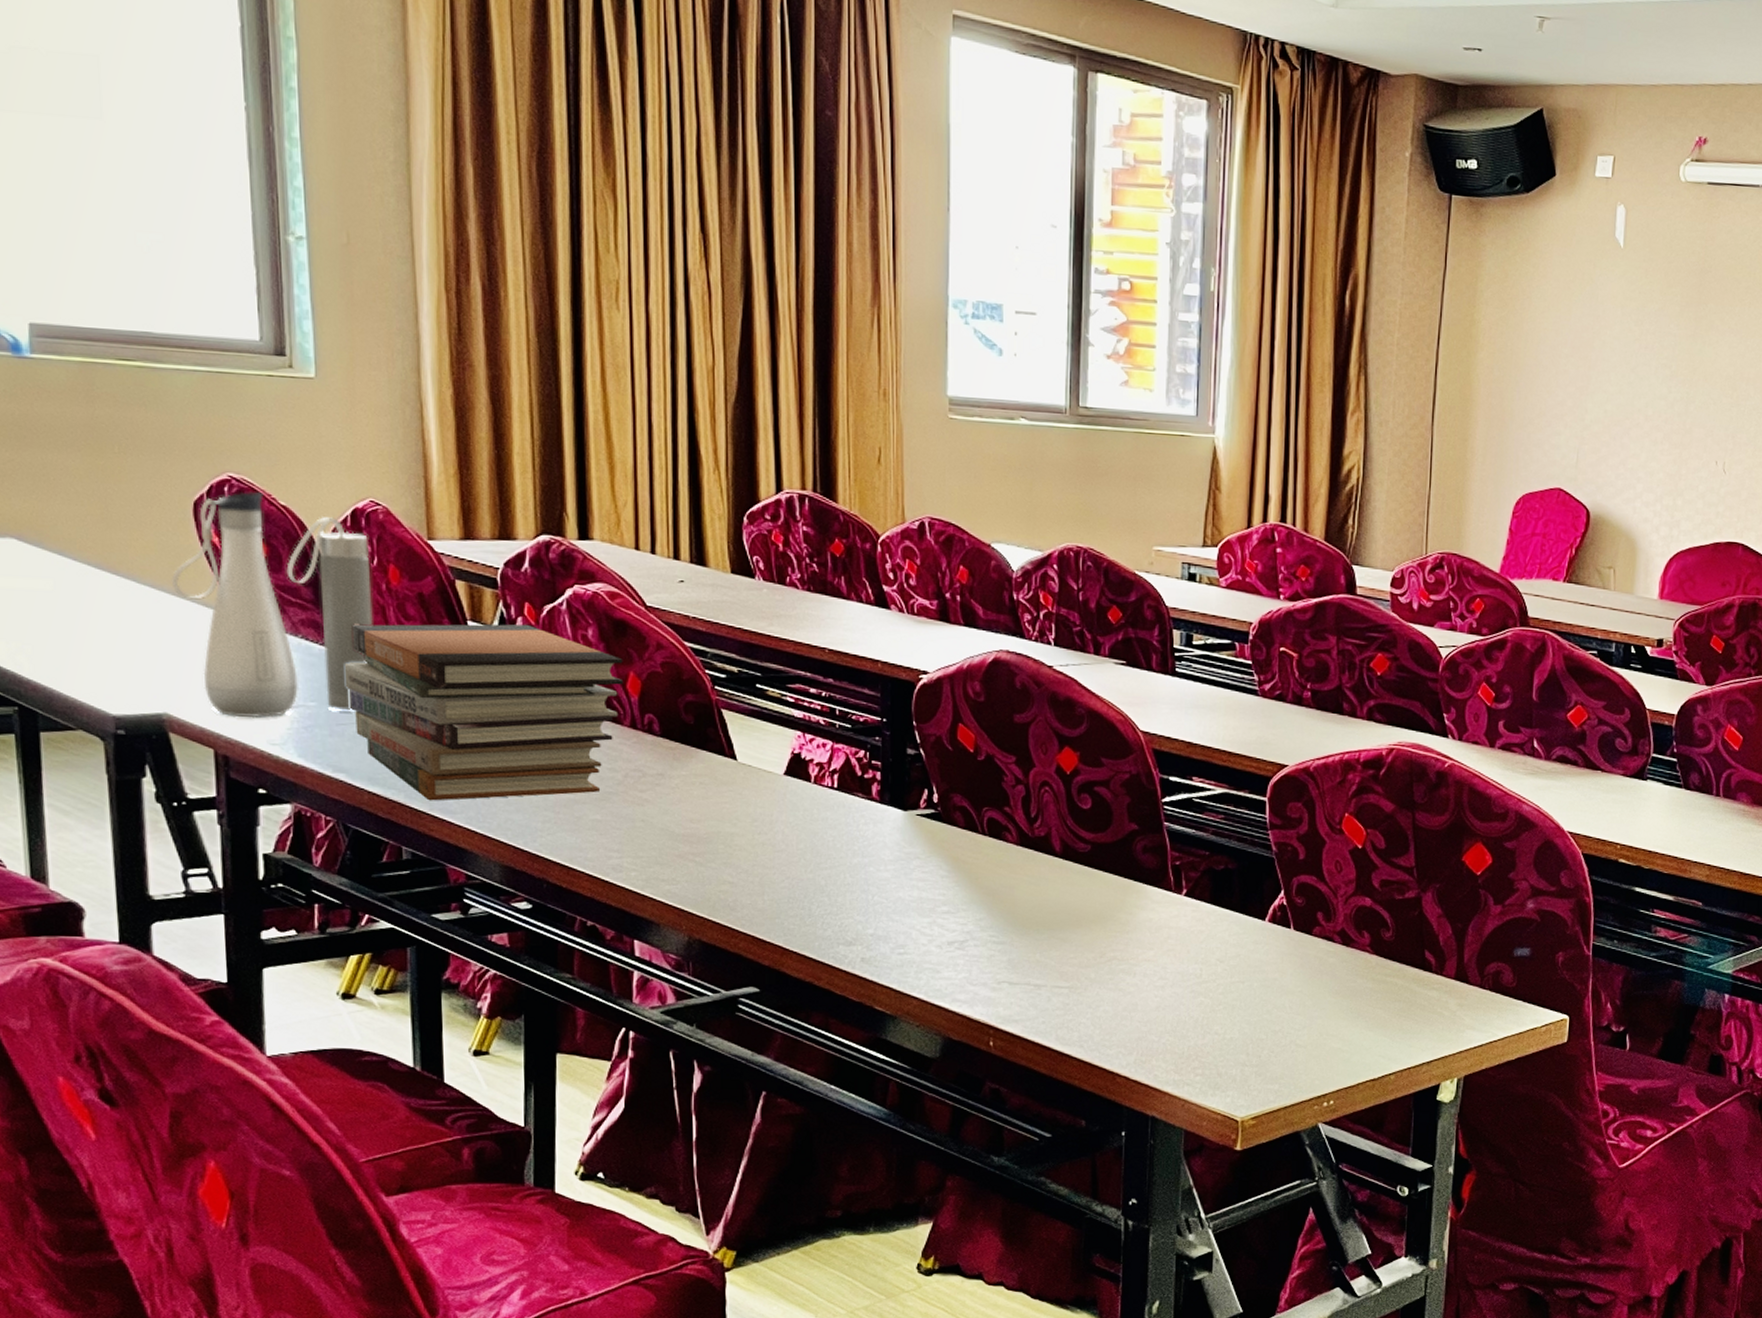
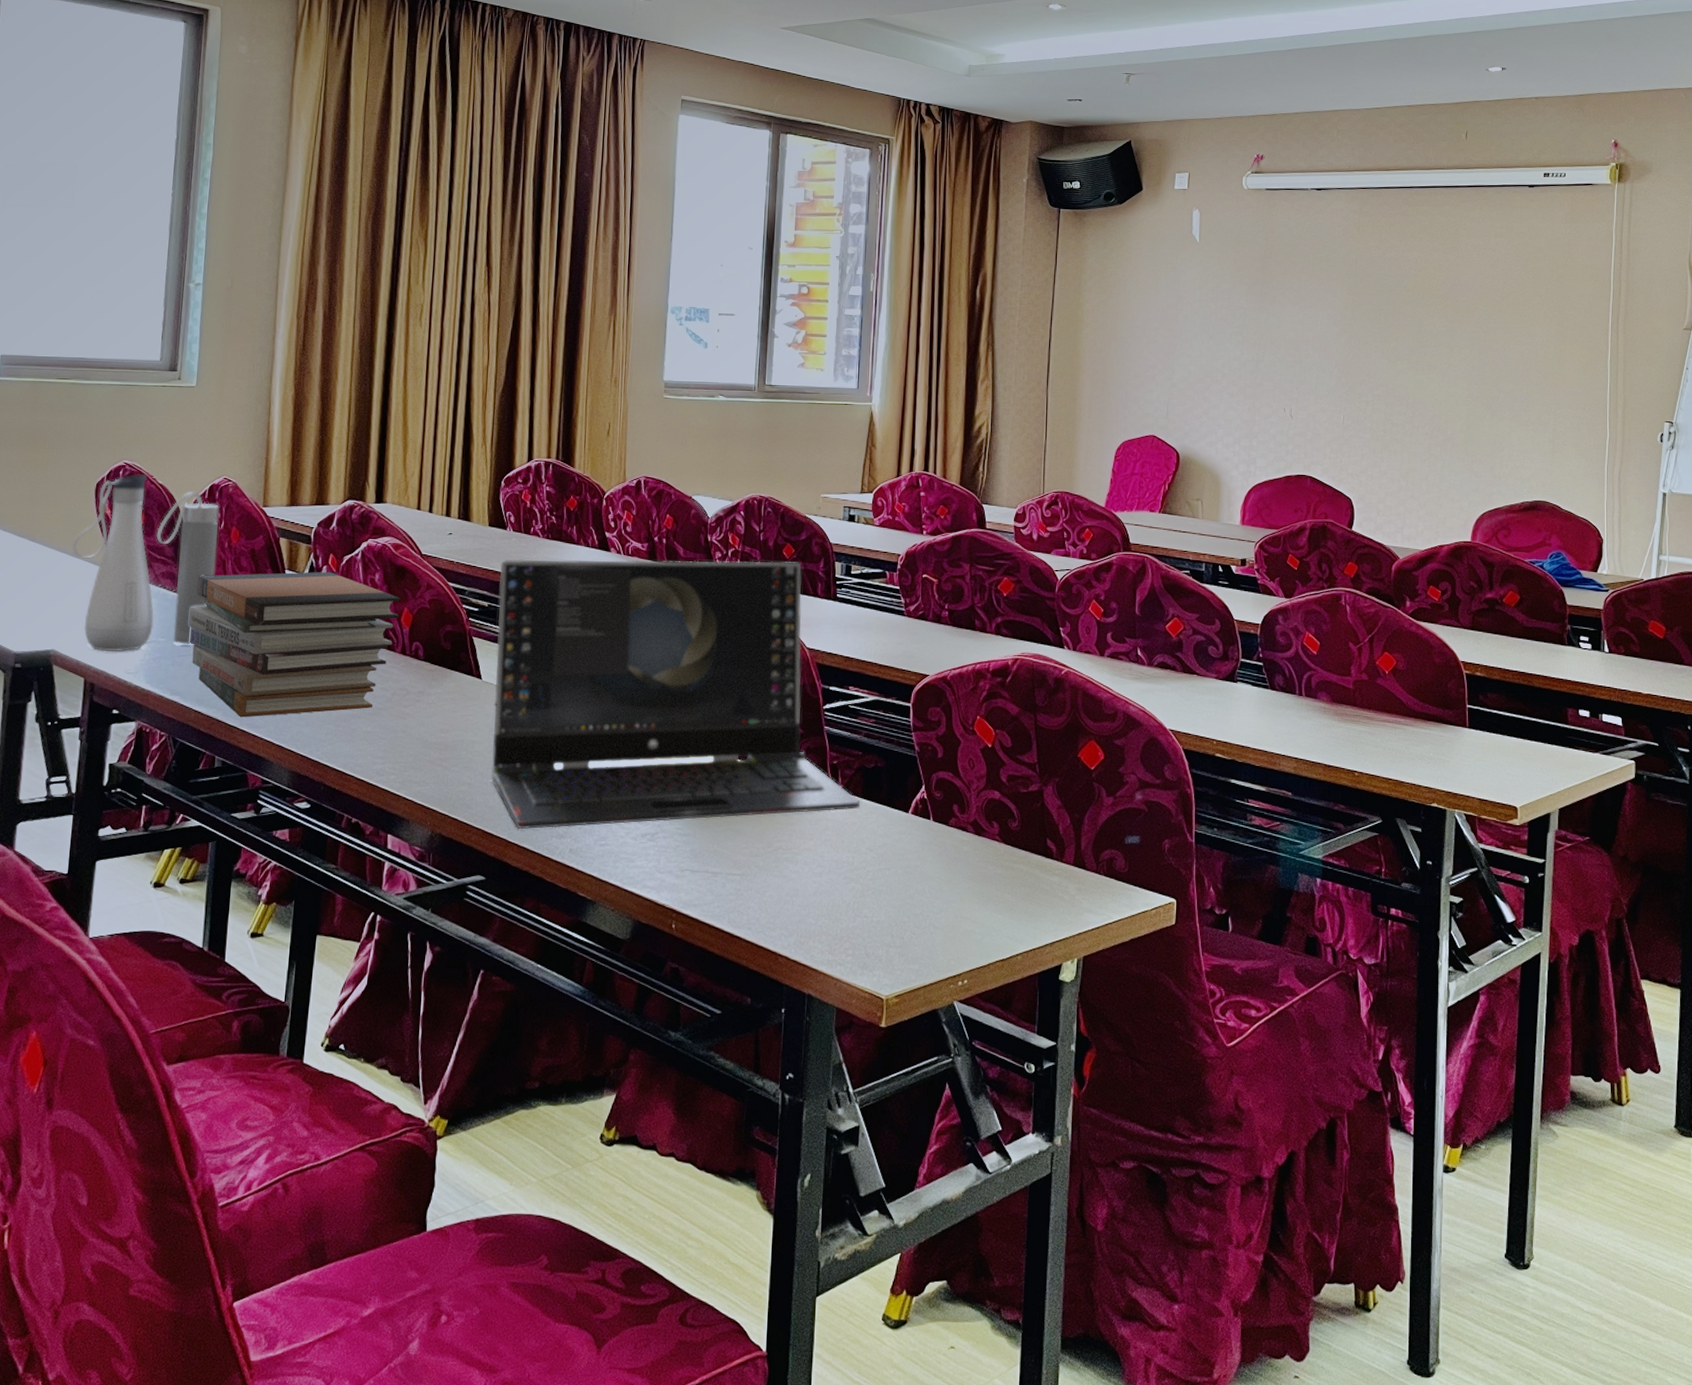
laptop computer: none [749,615,1209,935] -> present [491,559,861,829]

